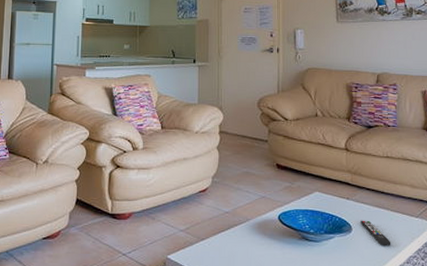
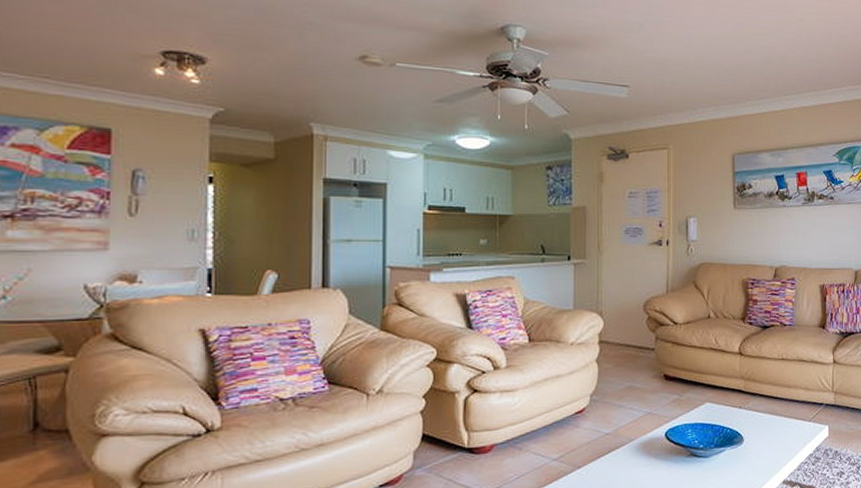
remote control: present [360,220,391,247] -> none [752,429,783,455]

